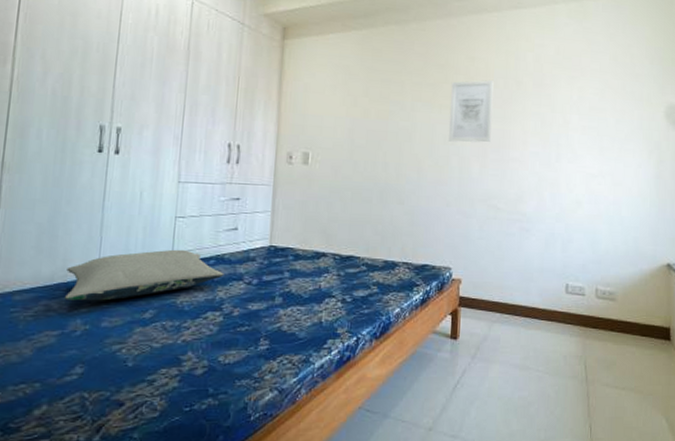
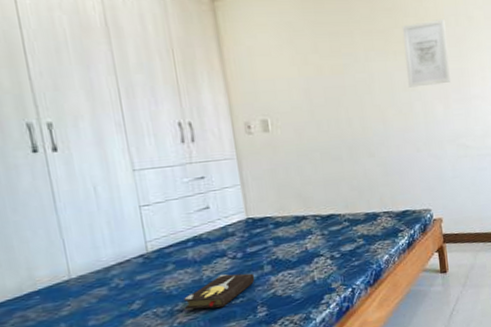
pillow: present [64,249,224,301] -> none [33,236,206,308]
hardback book: none [192,298,265,333] -> present [184,273,255,311]

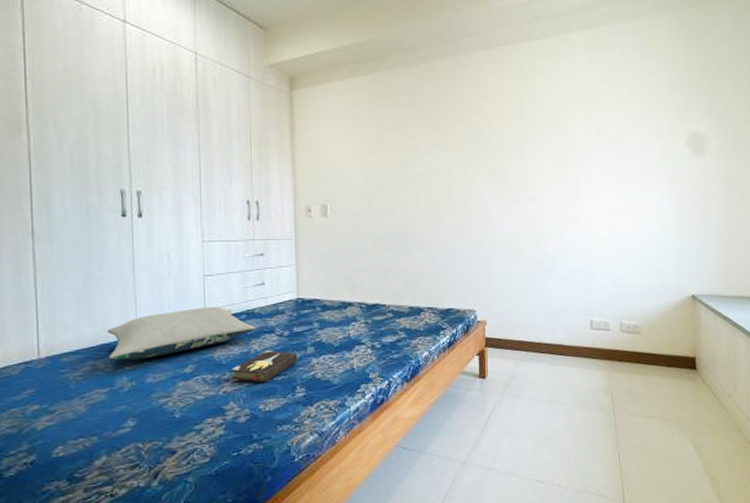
pillow: none [33,236,206,308] -> present [107,306,256,360]
wall art: present [402,18,450,88] -> none [464,118,508,185]

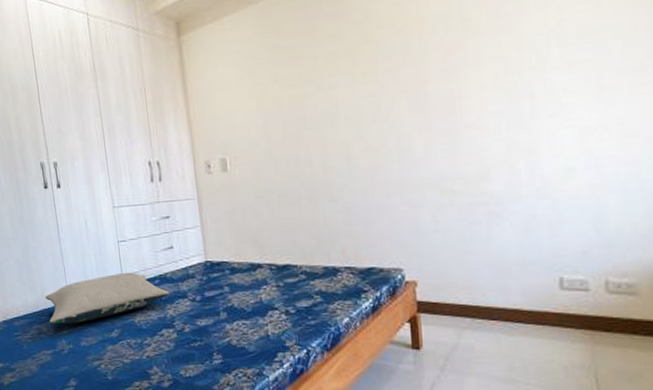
hardback book: present [231,349,298,383] -> none [151,315,212,349]

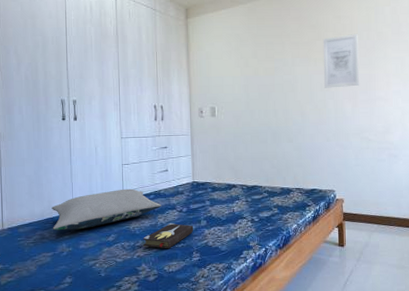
hardback book: none [151,315,212,349] -> present [143,222,194,249]
wall art: none [374,25,435,118] -> present [322,33,359,88]

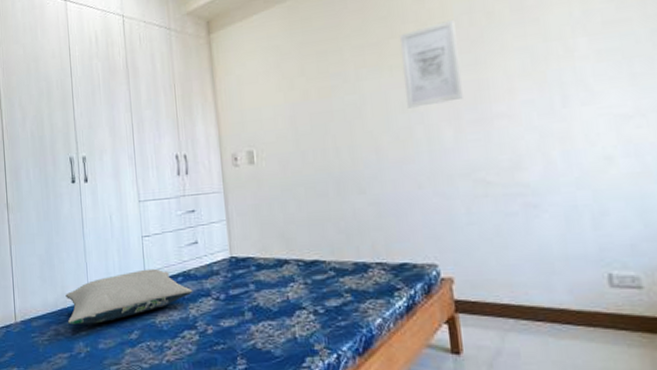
hardback book: present [143,222,194,249] -> none [172,315,236,352]

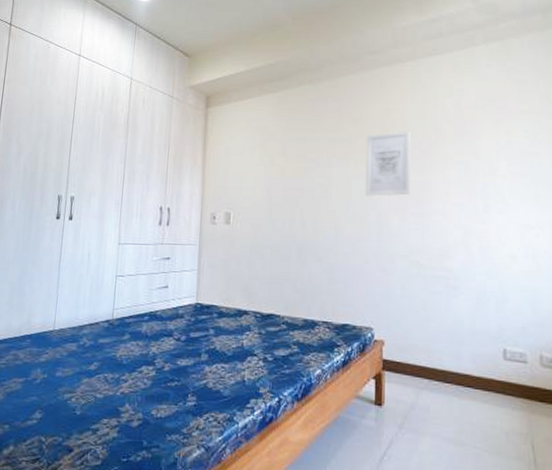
pillow: present [65,268,193,325] -> none [28,306,157,353]

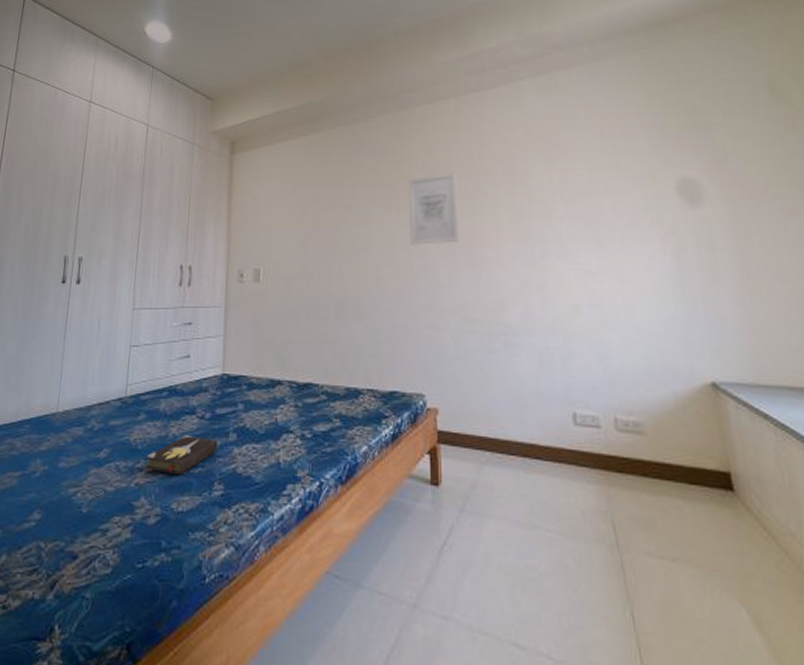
hardback book: none [129,353,192,388] -> present [145,434,218,476]

